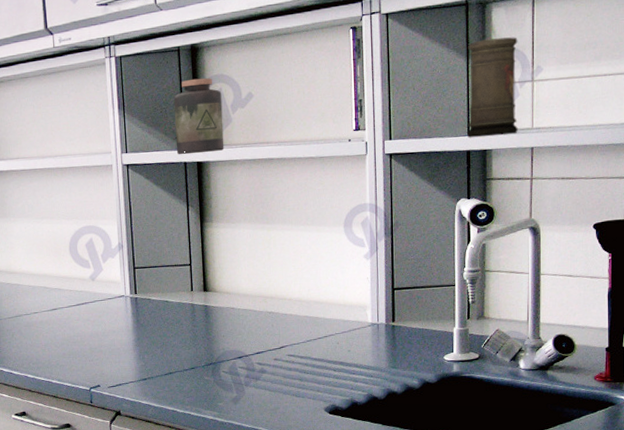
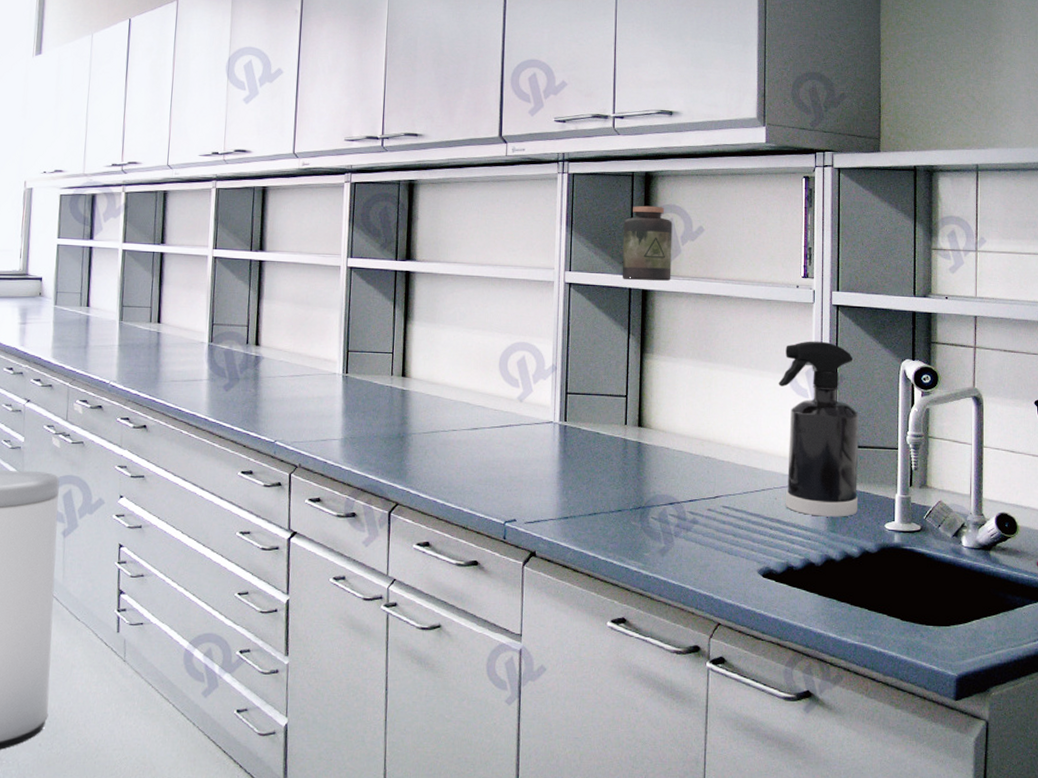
spray bottle: none [335,191,418,355] -> present [778,341,860,517]
container: present [467,37,518,138] -> none [913,205,963,301]

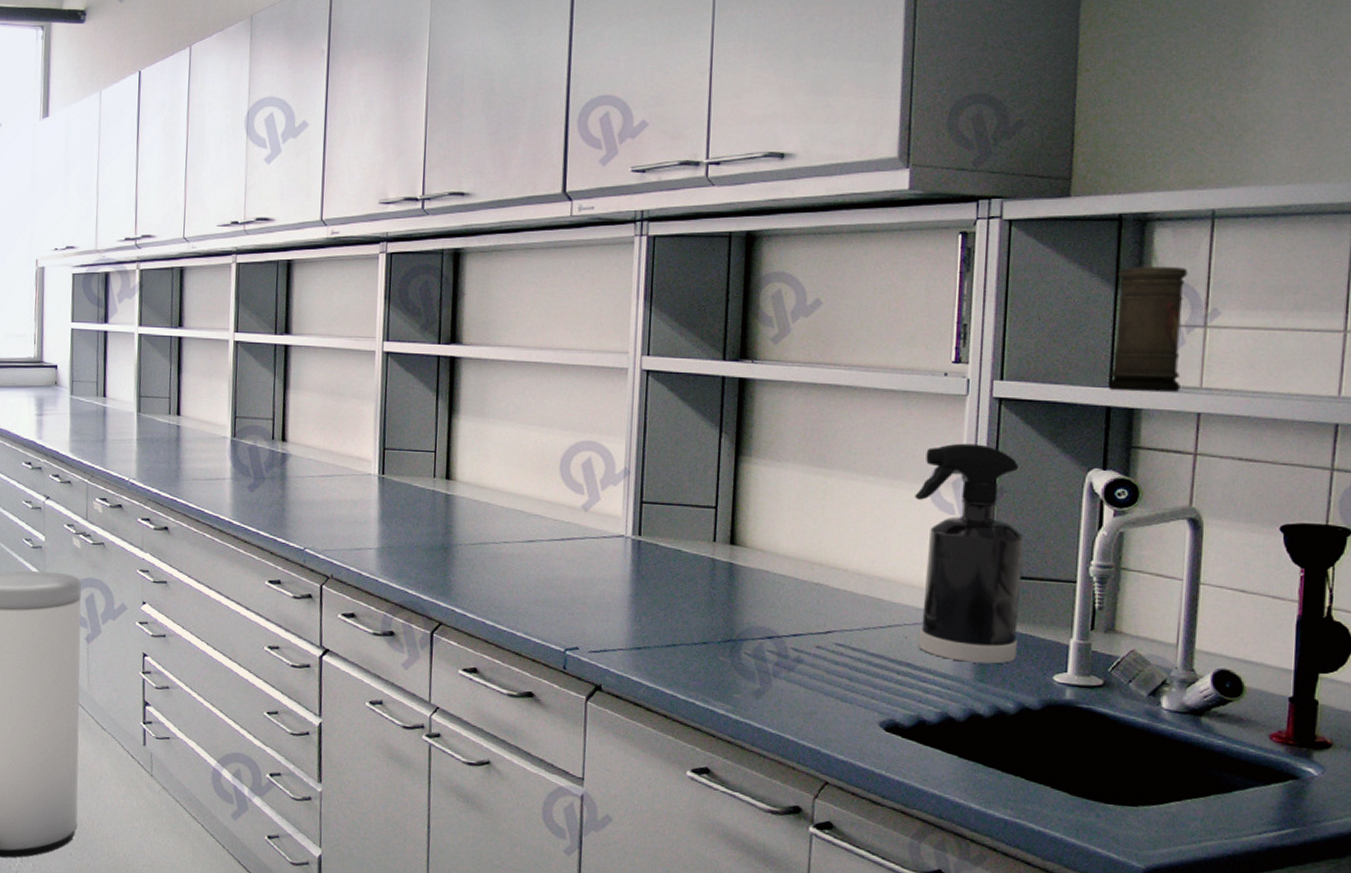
jar: present [622,205,673,281] -> none [713,273,781,368]
container: none [913,205,963,301] -> present [1109,266,1188,393]

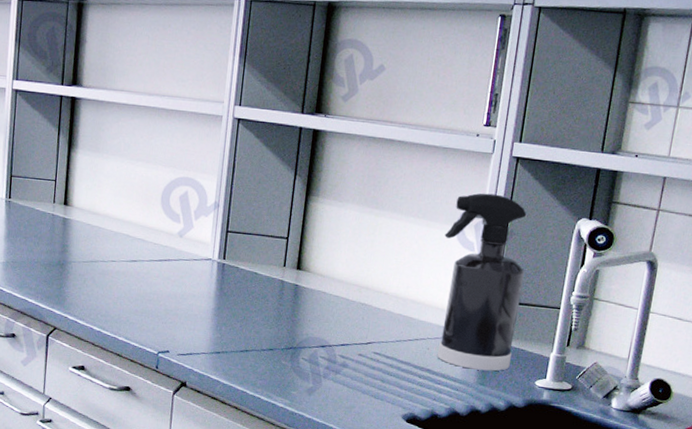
container: present [1109,266,1188,393] -> none [600,53,671,160]

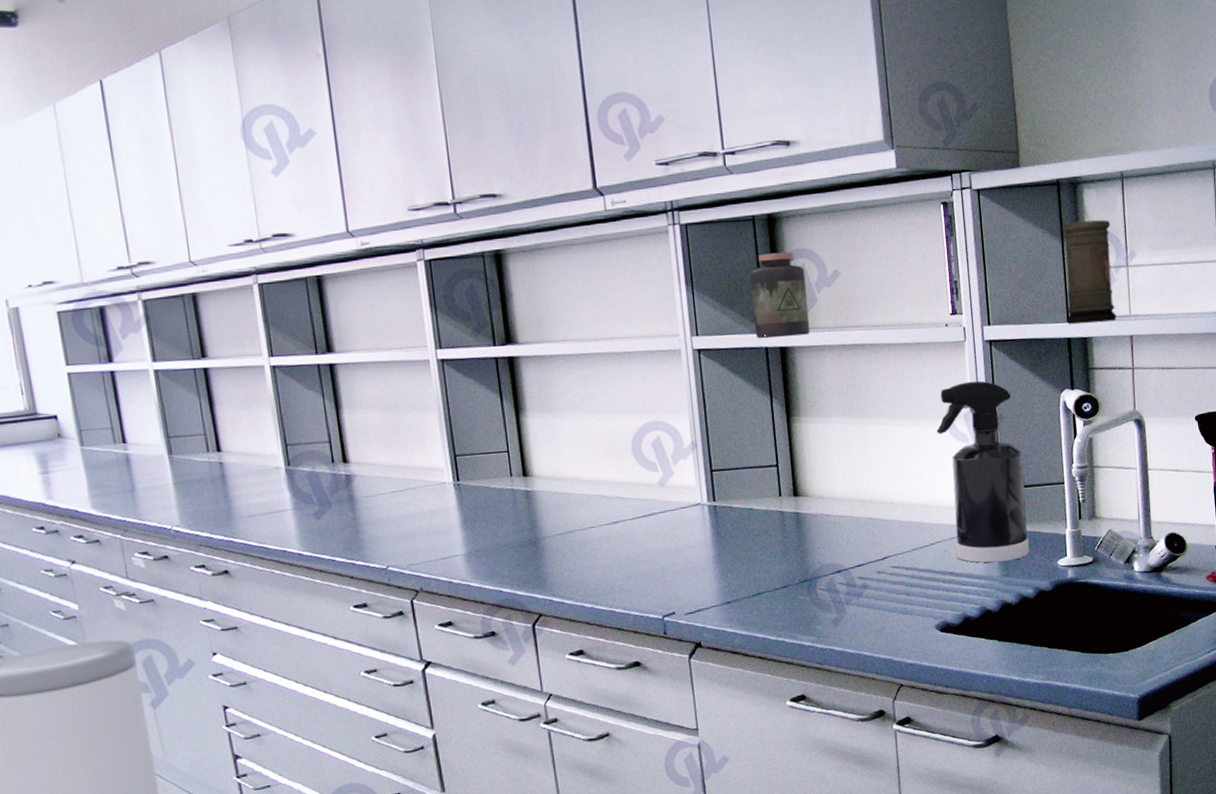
jar: none [293,39,352,122] -> present [749,252,810,339]
container: none [600,53,671,160] -> present [1062,220,1117,325]

